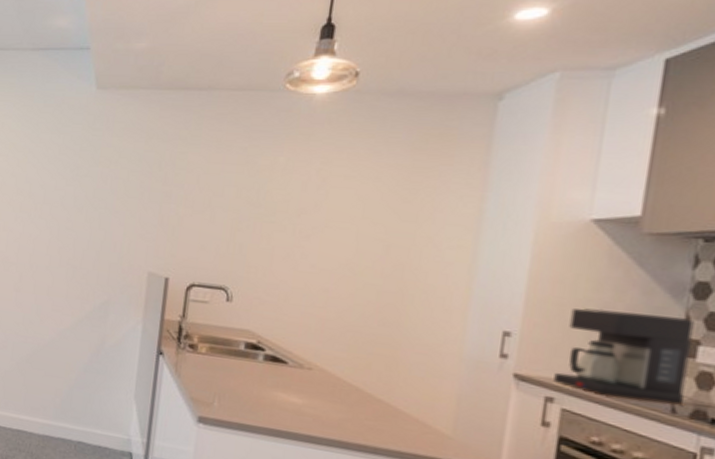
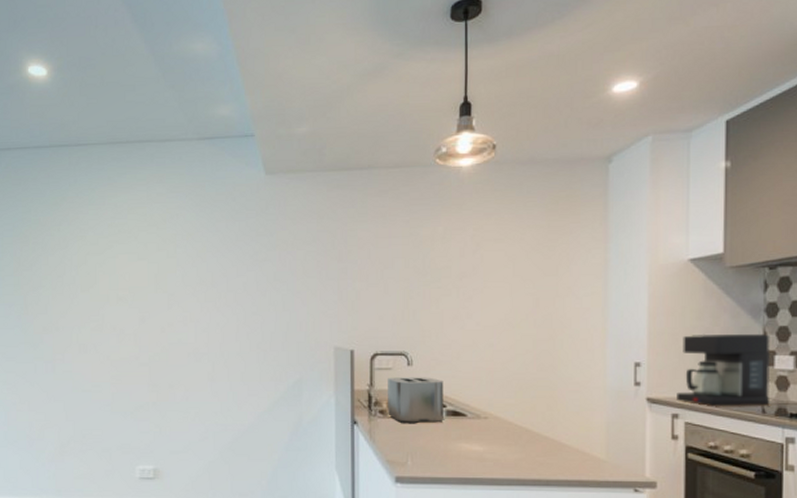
toaster: none [198,311,265,367] -> present [388,377,444,423]

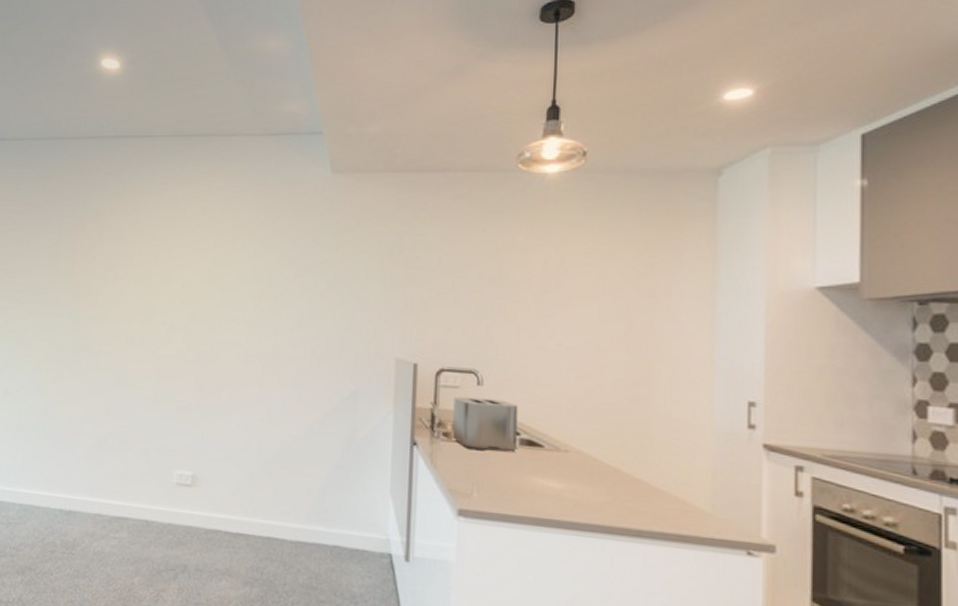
coffee maker: present [676,333,771,406] -> none [801,374,923,466]

